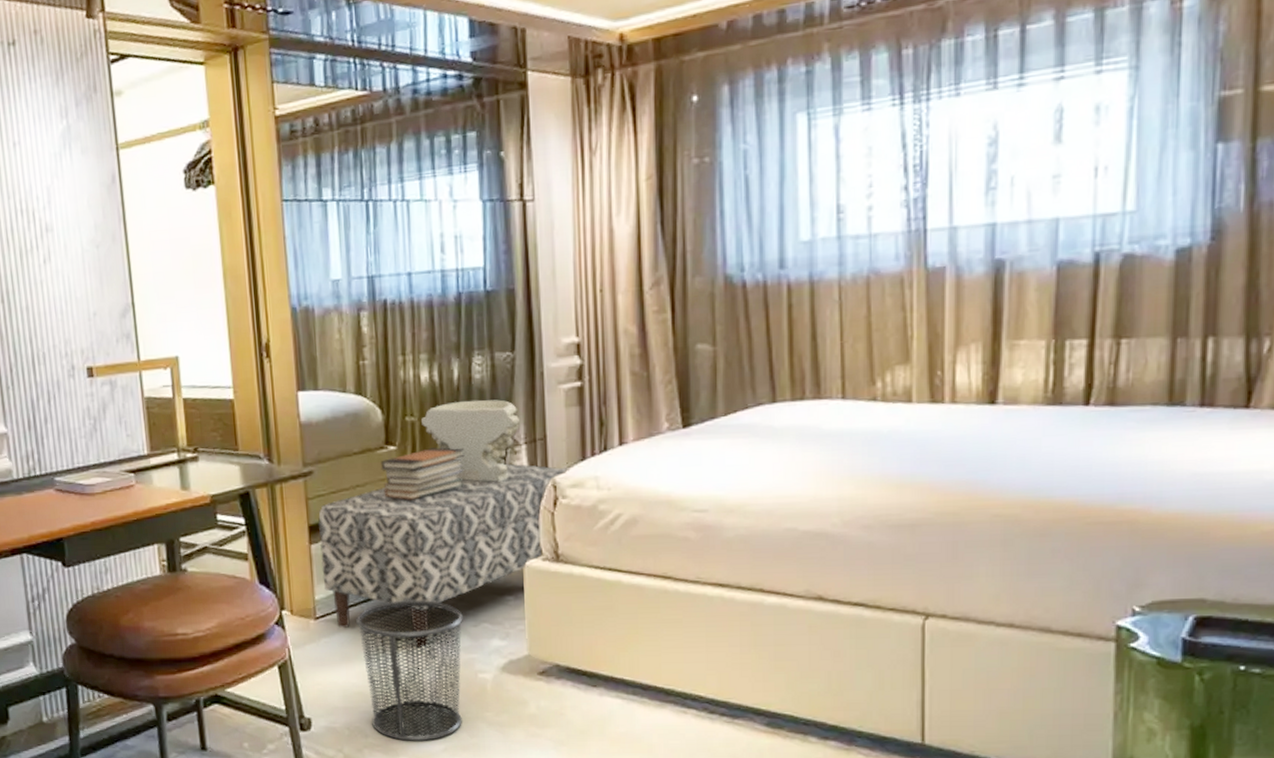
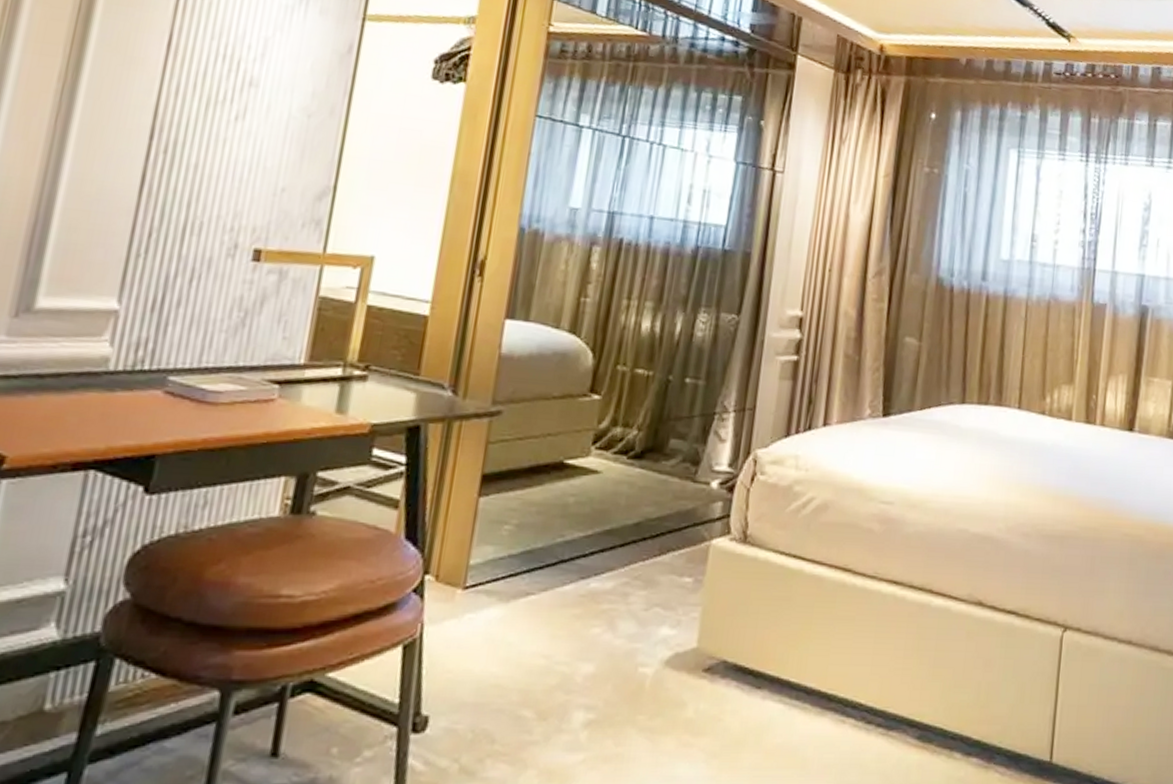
bench: present [317,463,567,647] -> none [483,430,770,632]
waste bin: present [356,600,463,741] -> none [503,573,635,749]
book stack: present [380,447,465,499] -> none [577,403,671,457]
decorative bowl: present [421,399,520,482] -> none [633,357,734,449]

